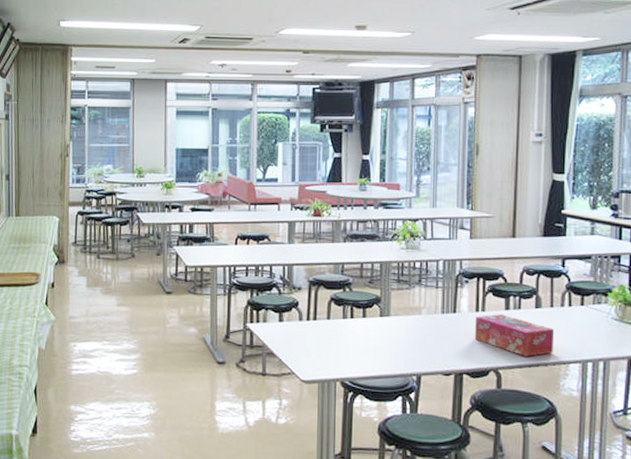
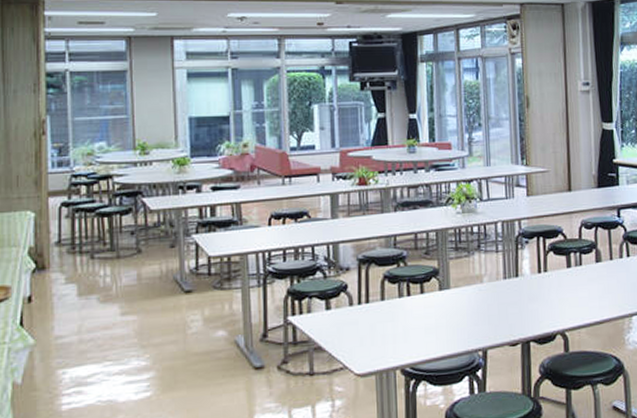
tissue box: present [475,314,555,357] -> none [538,273,616,315]

